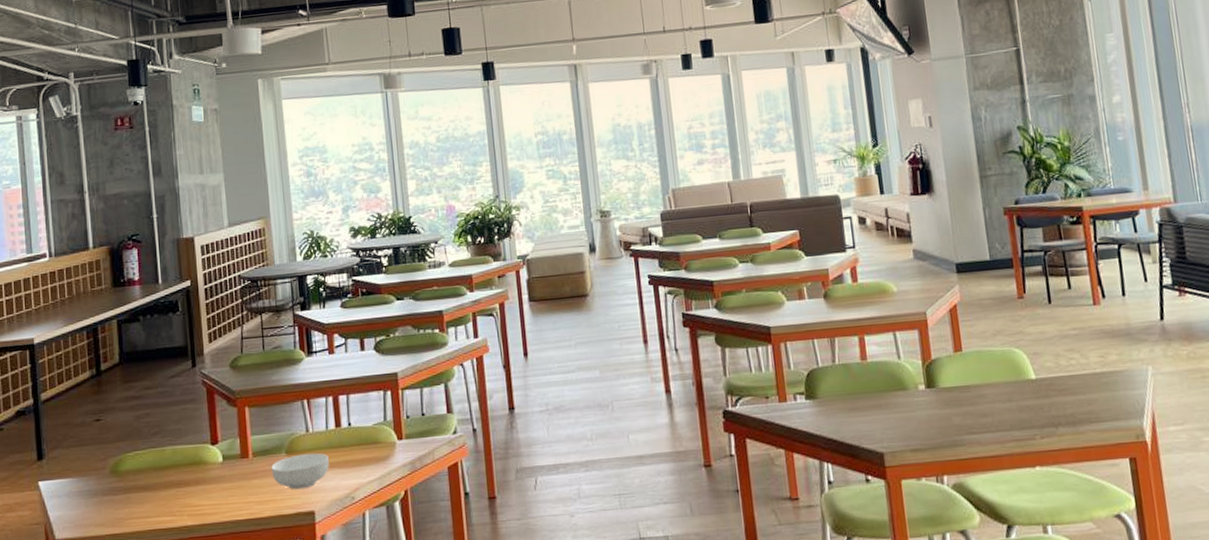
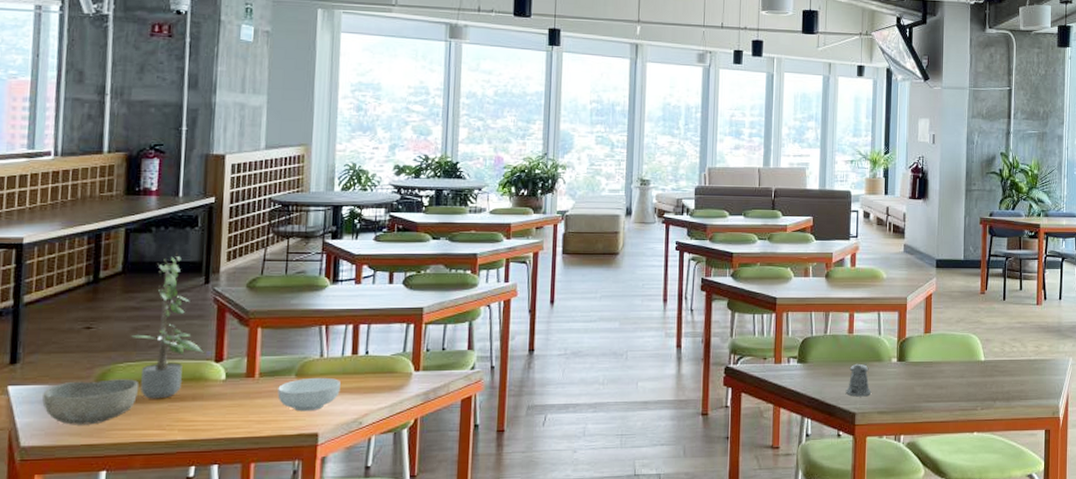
bowl: none [68,467,148,516] -> present [42,379,140,425]
potted plant: none [135,340,200,486] -> present [131,254,204,399]
pepper shaker: none [867,393,900,434] -> present [845,363,872,397]

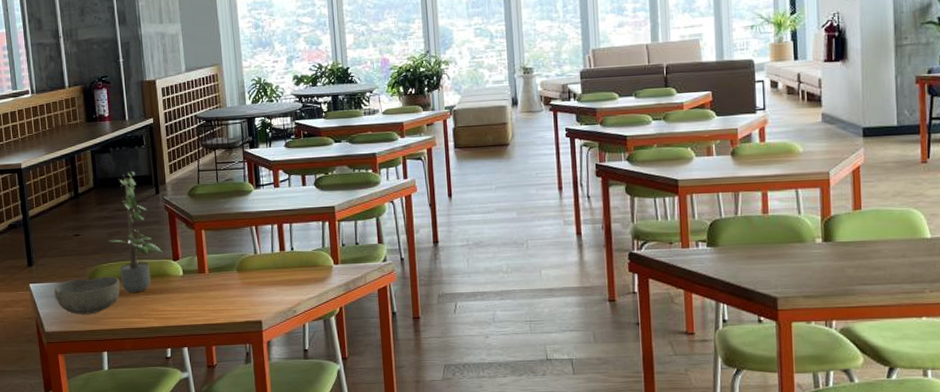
cereal bowl: present [277,377,341,412] -> none [224,271,274,302]
pepper shaker: present [845,363,872,397] -> none [764,245,795,281]

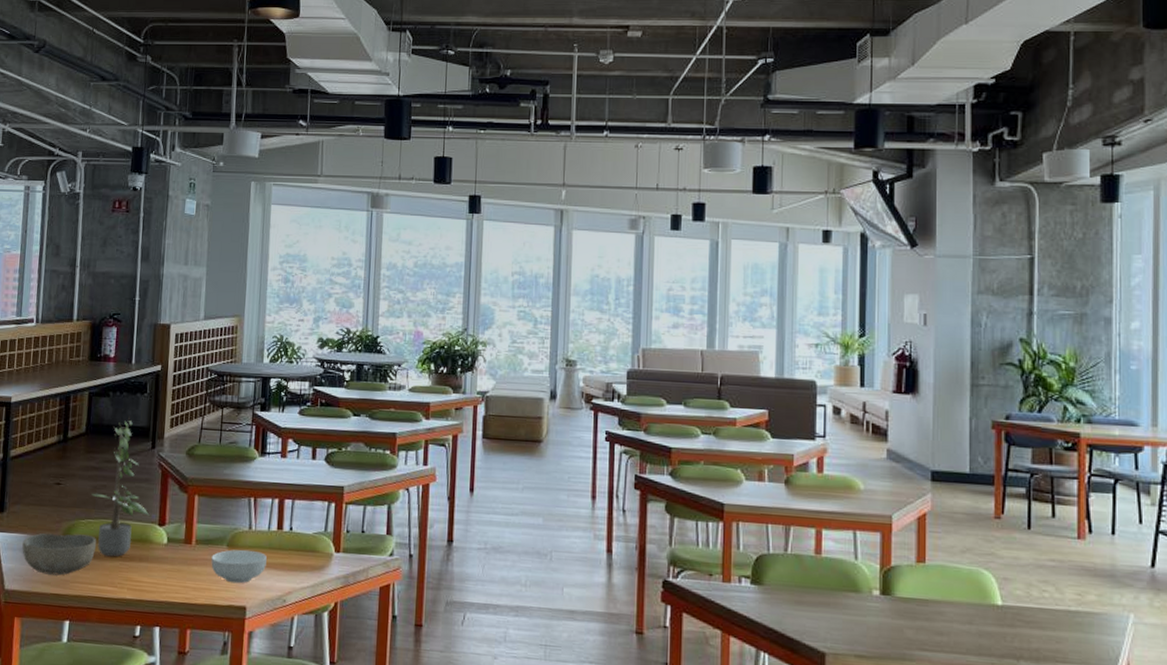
cereal bowl: none [224,271,274,302] -> present [211,549,267,584]

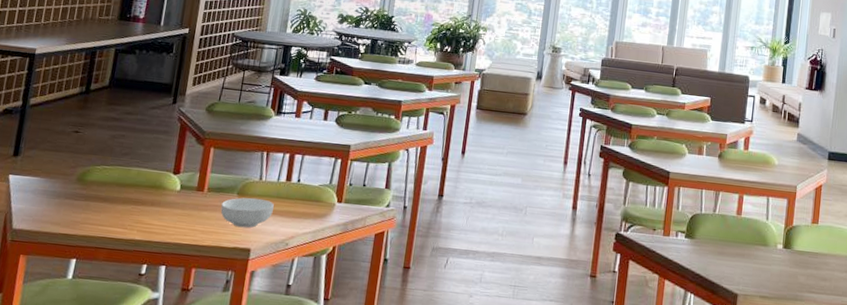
bowl: present [22,533,97,576] -> none [33,177,111,217]
potted plant: present [91,418,150,557] -> none [109,75,165,201]

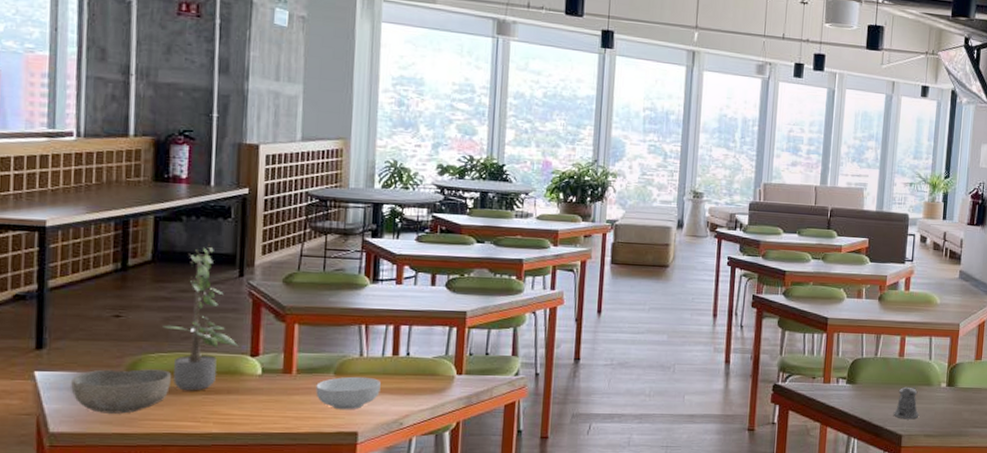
bowl: none [33,177,111,217] -> present [71,369,172,414]
potted plant: none [109,75,165,201] -> present [163,245,239,391]
pepper shaker: none [729,245,756,279] -> present [893,386,920,420]

